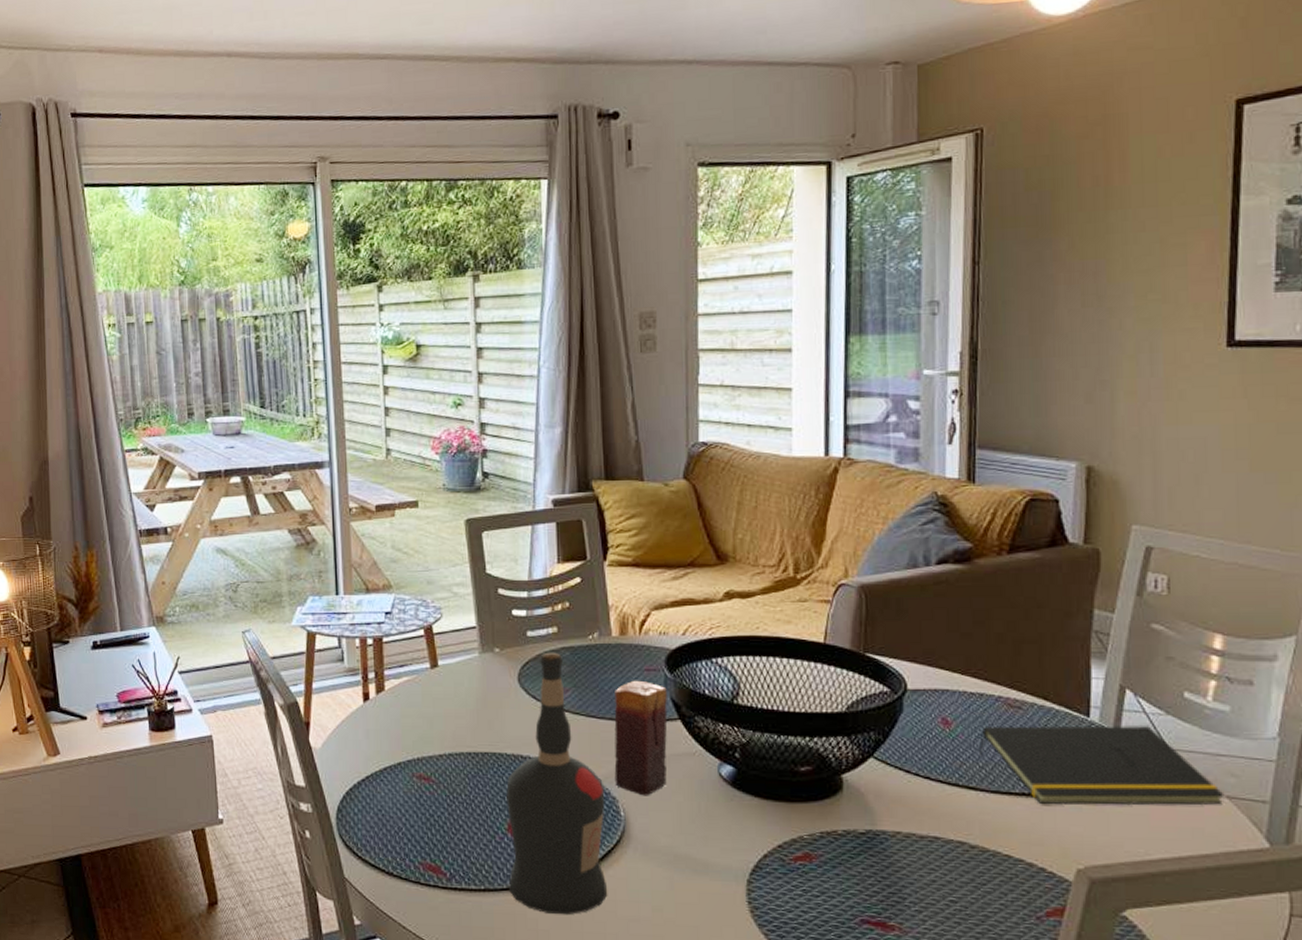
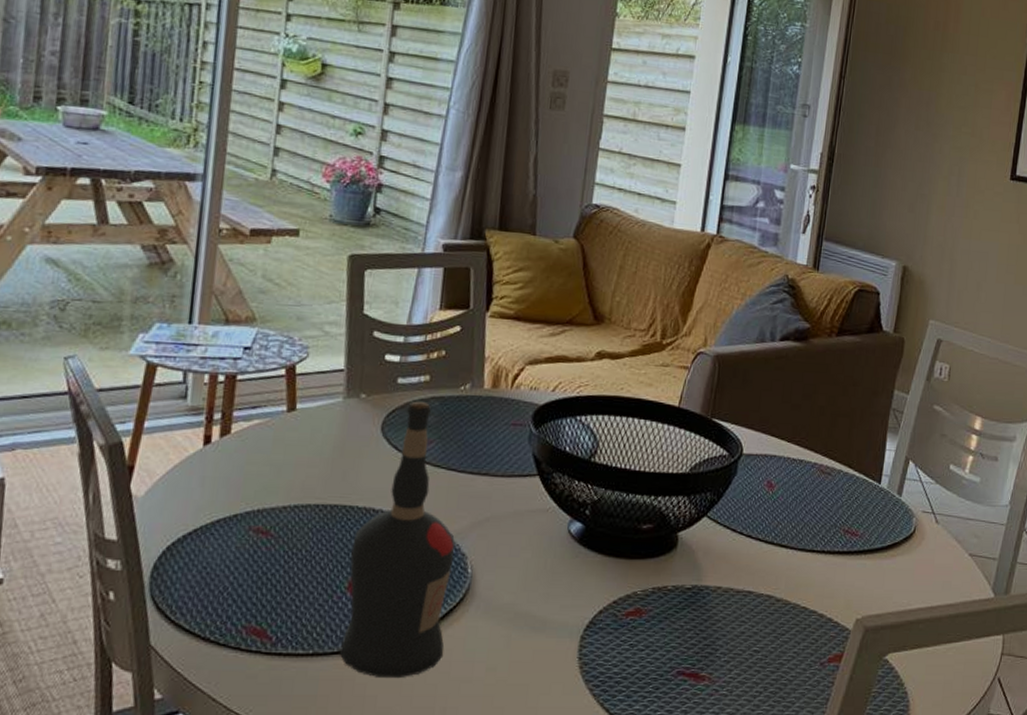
candle: present [614,680,668,796] -> none [466,434,530,553]
notepad: present [979,725,1225,805] -> none [794,490,969,562]

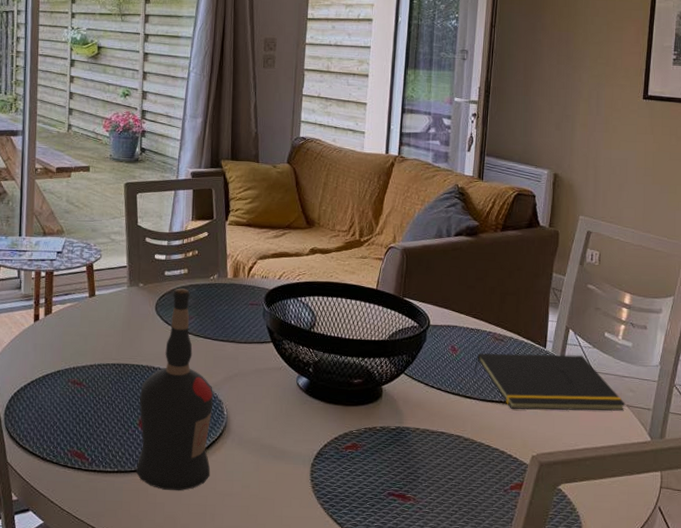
notepad: none [794,490,969,562] -> present [475,353,626,411]

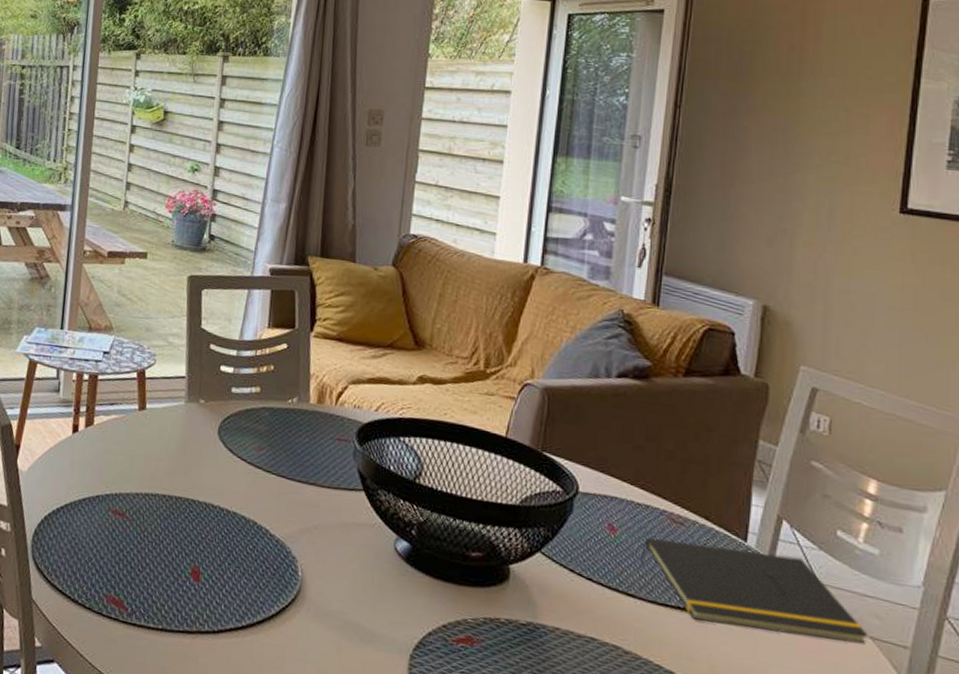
liquor bottle: present [135,288,214,491] -> none [184,409,286,666]

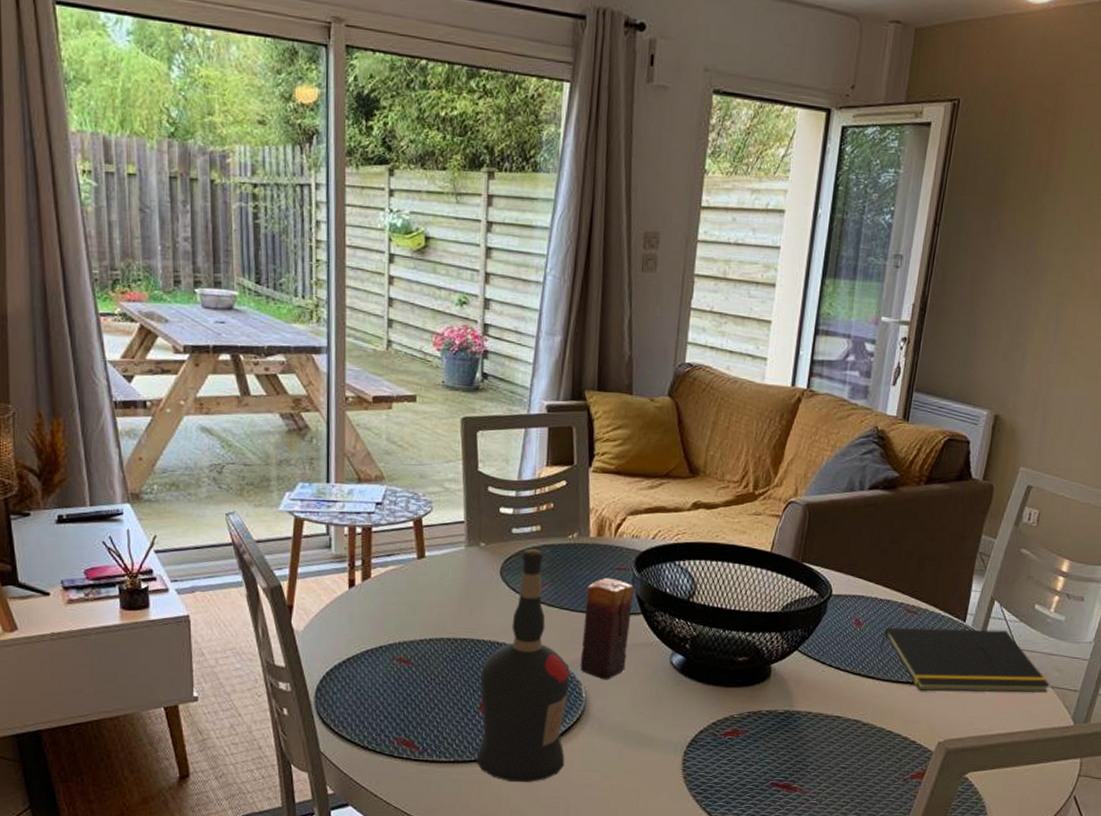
liquor bottle: none [184,409,286,666] -> present [476,548,570,783]
candle: none [296,447,355,560] -> present [580,577,634,680]

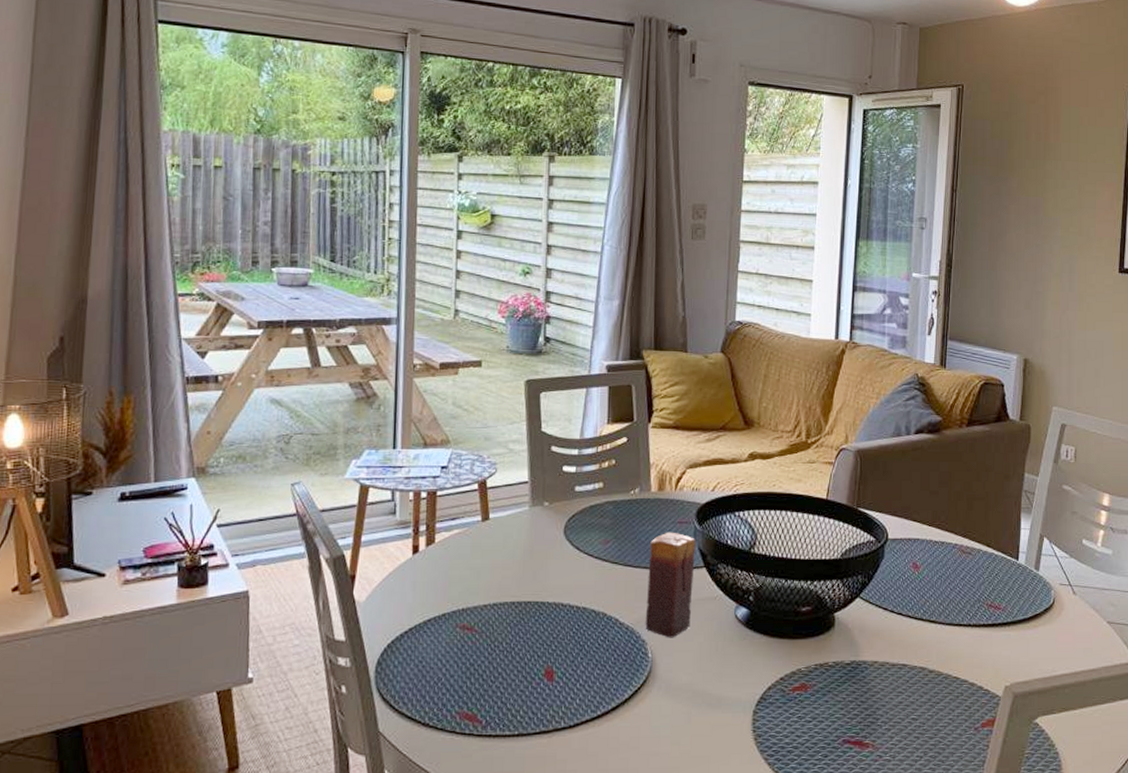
liquor bottle: present [476,548,570,783] -> none [541,506,636,754]
notepad: present [880,627,1050,693] -> none [939,567,1106,633]

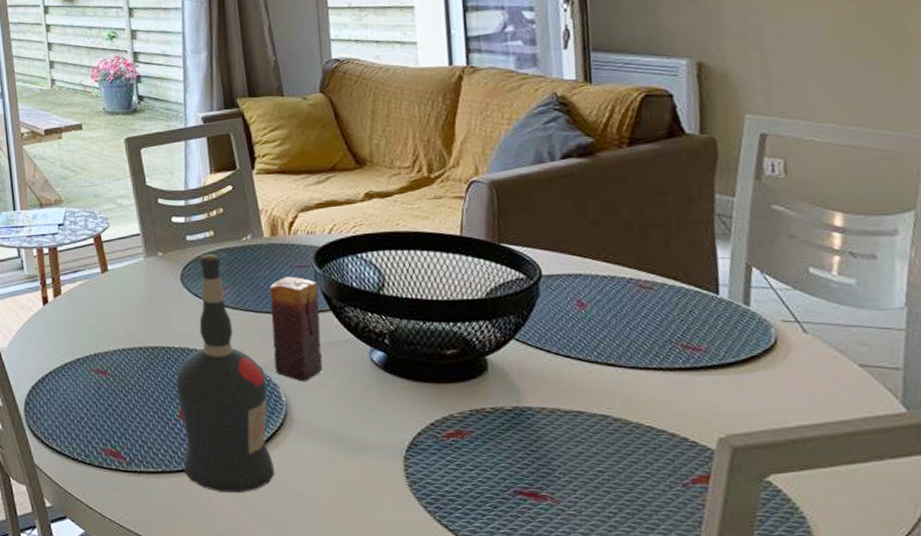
liquor bottle: none [541,506,636,754] -> present [176,253,274,494]

